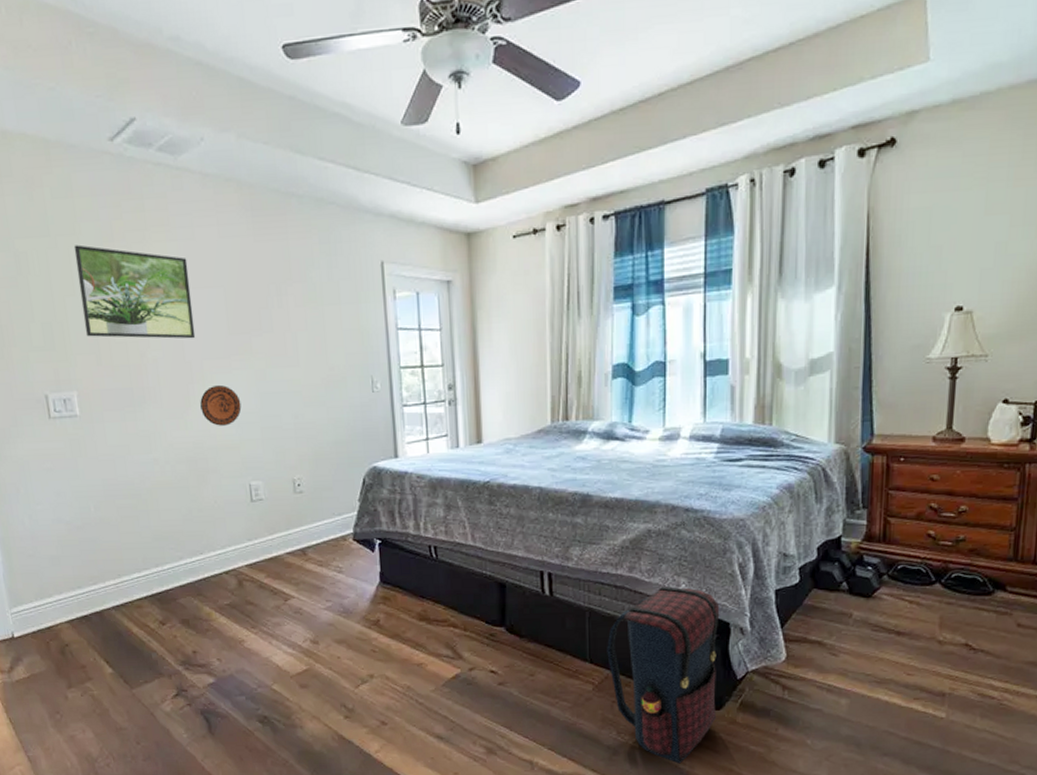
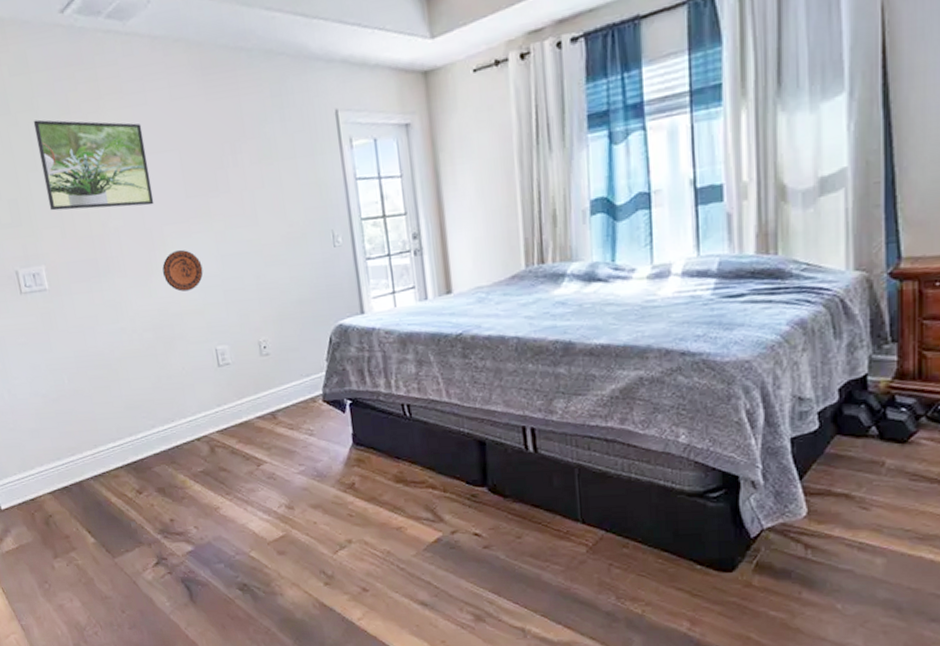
satchel: present [607,586,720,764] -> none [600,438,728,631]

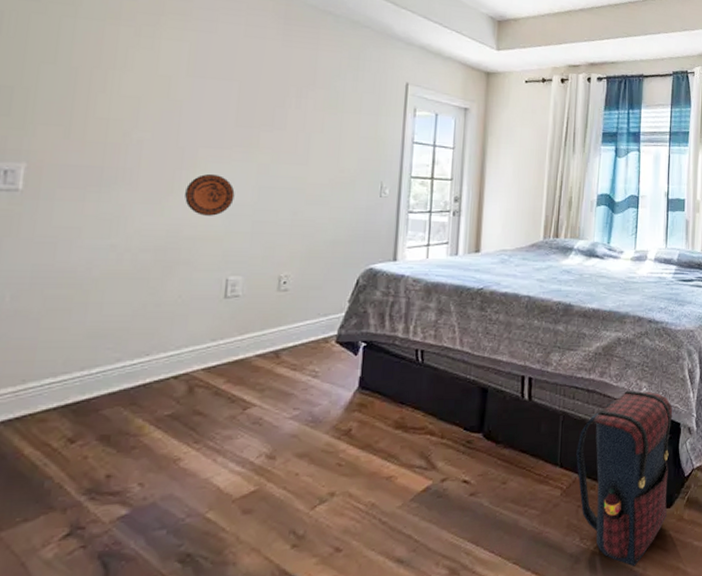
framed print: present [33,119,154,211] -> none [57,15,204,126]
satchel: none [600,438,728,631] -> present [576,390,673,567]

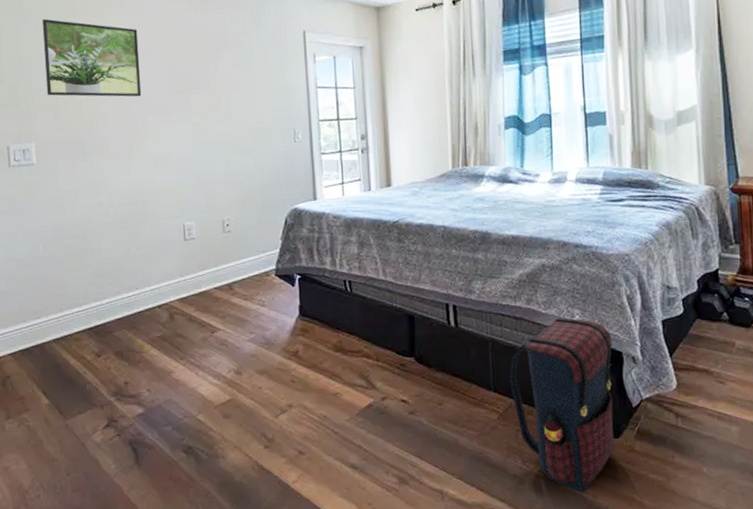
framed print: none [57,15,204,126] -> present [42,19,142,97]
decorative plate: present [185,173,235,216] -> none [143,136,179,173]

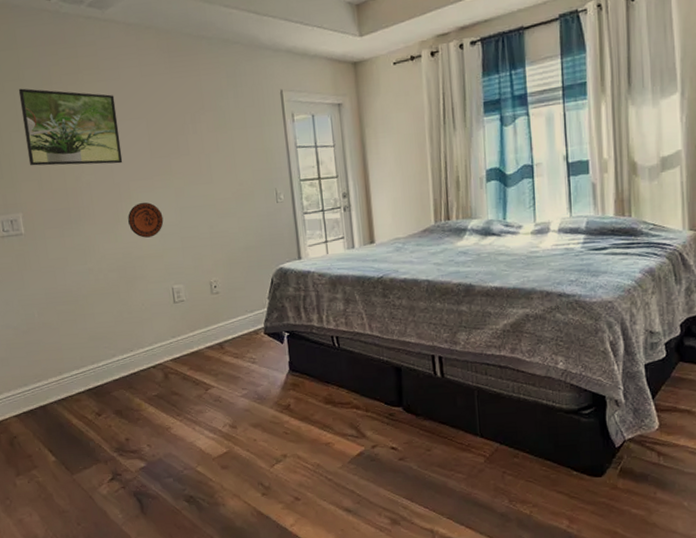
decorative plate: none [143,136,179,173] -> present [128,202,164,238]
satchel: present [509,318,615,493] -> none [495,365,598,528]

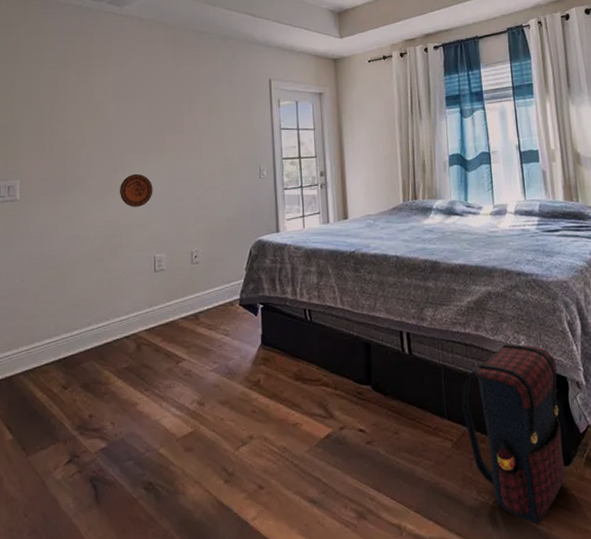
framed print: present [18,88,123,166] -> none [34,68,122,138]
satchel: none [495,365,598,528] -> present [462,344,566,525]

